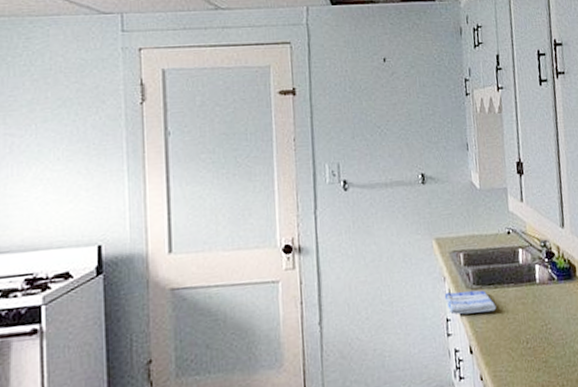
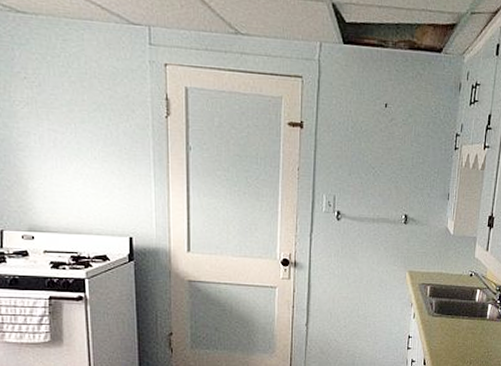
dish towel: present [445,290,497,315] -> none [410,316,451,336]

